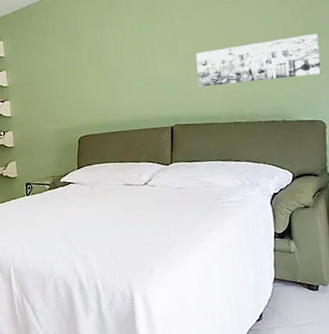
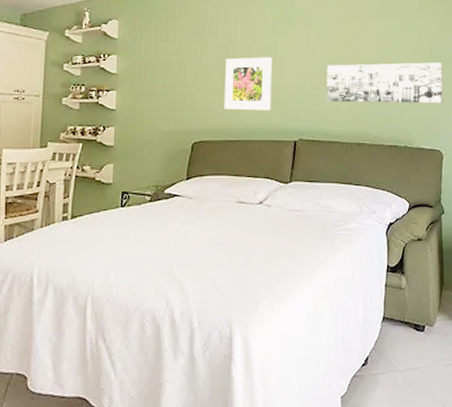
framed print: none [99,53,146,106] -> present [224,57,272,111]

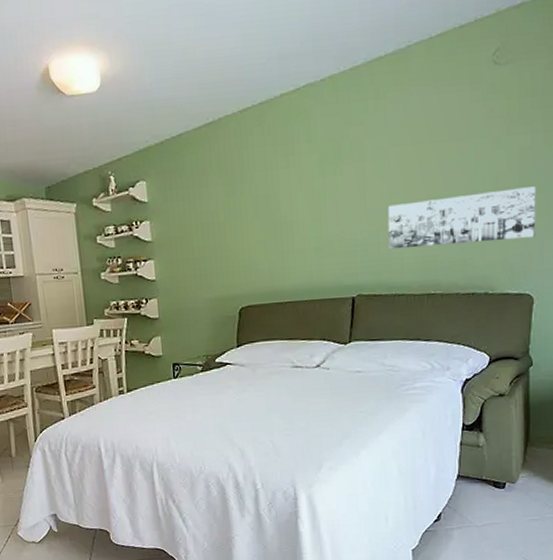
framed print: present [224,57,272,111] -> none [268,204,324,269]

